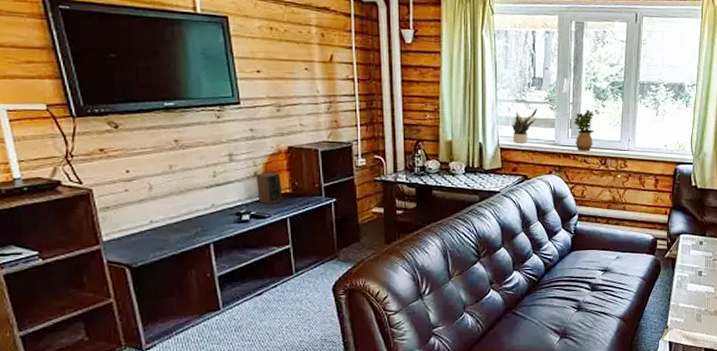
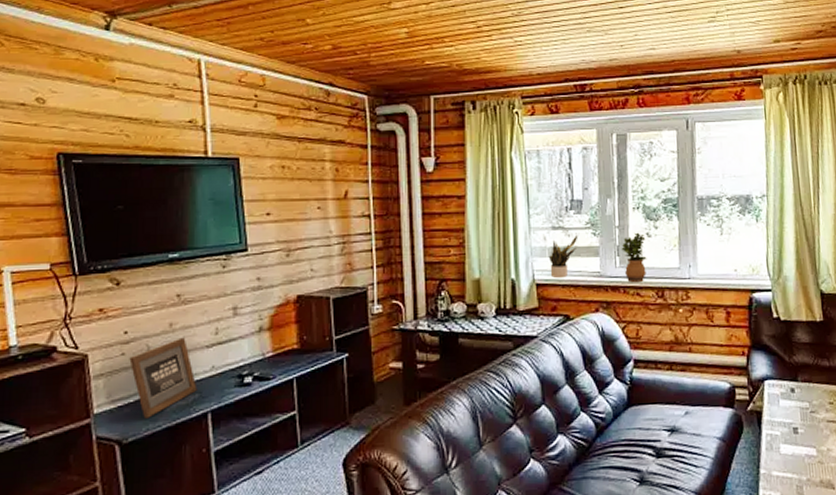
picture frame: none [133,178,199,247] -> present [129,337,198,419]
speaker: present [255,172,283,205] -> none [260,325,290,364]

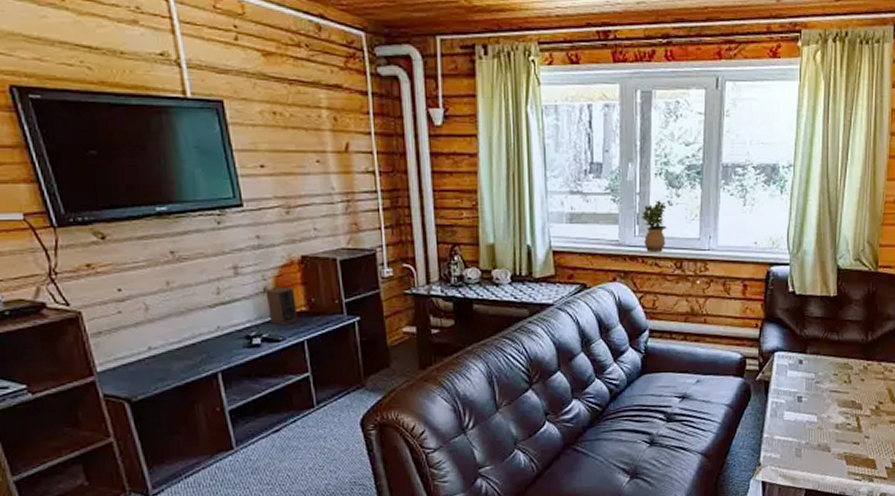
picture frame: present [129,337,198,419] -> none [127,296,204,377]
speaker: none [260,325,290,364] -> present [265,286,299,325]
potted plant: present [549,235,578,279] -> none [567,201,597,246]

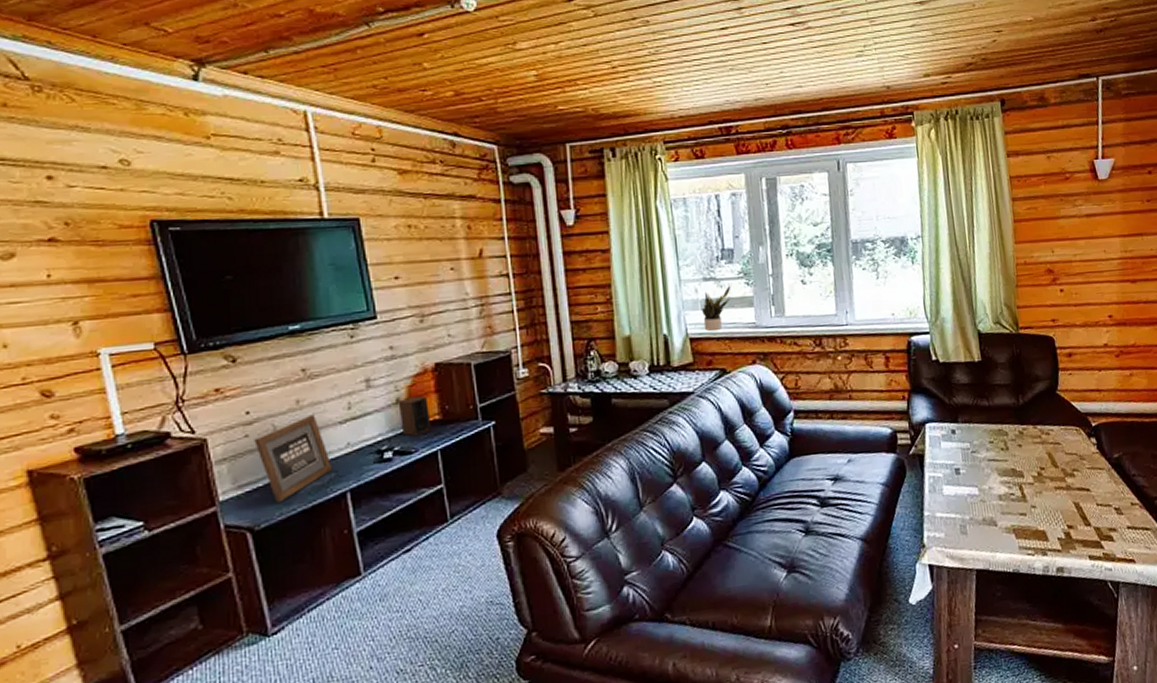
picture frame: none [127,296,204,377] -> present [254,414,333,503]
potted plant: none [567,201,597,246] -> present [702,286,731,332]
potted plant: present [641,200,667,253] -> none [776,280,803,333]

